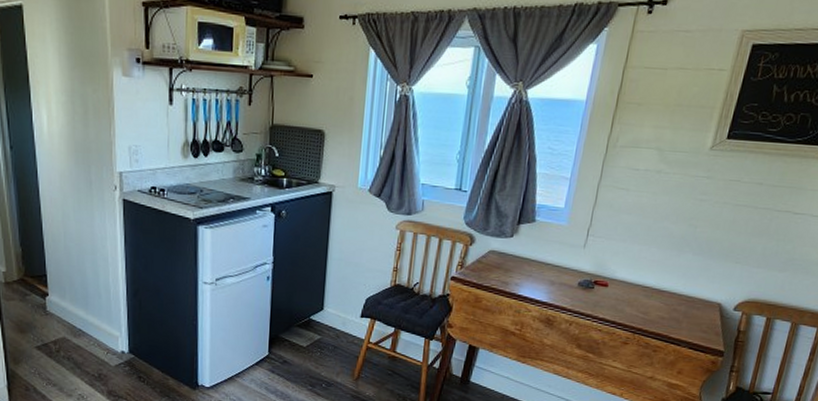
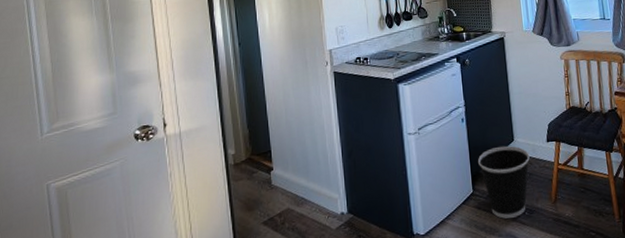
wastebasket: none [279,313,338,387] -> present [478,145,530,219]

